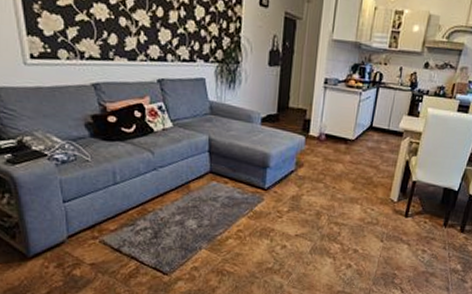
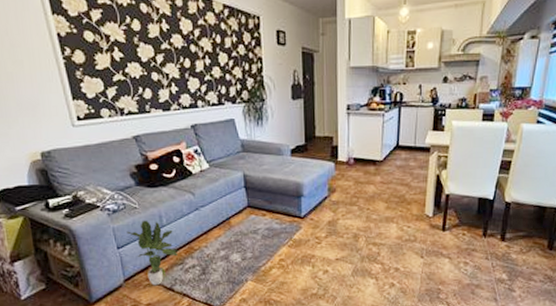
potted plant: none [75,174,133,245] -> present [126,220,181,286]

